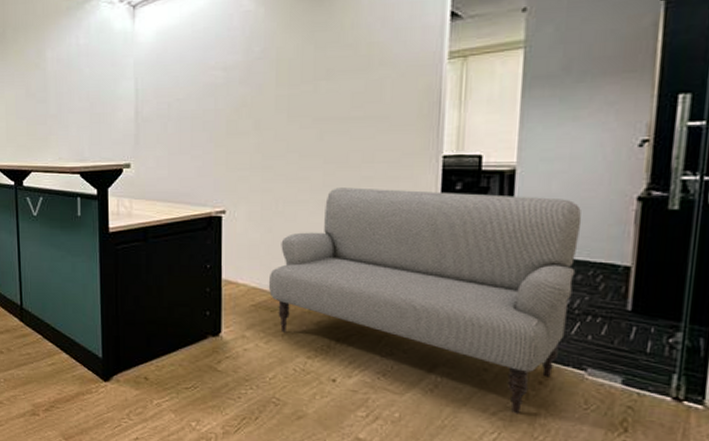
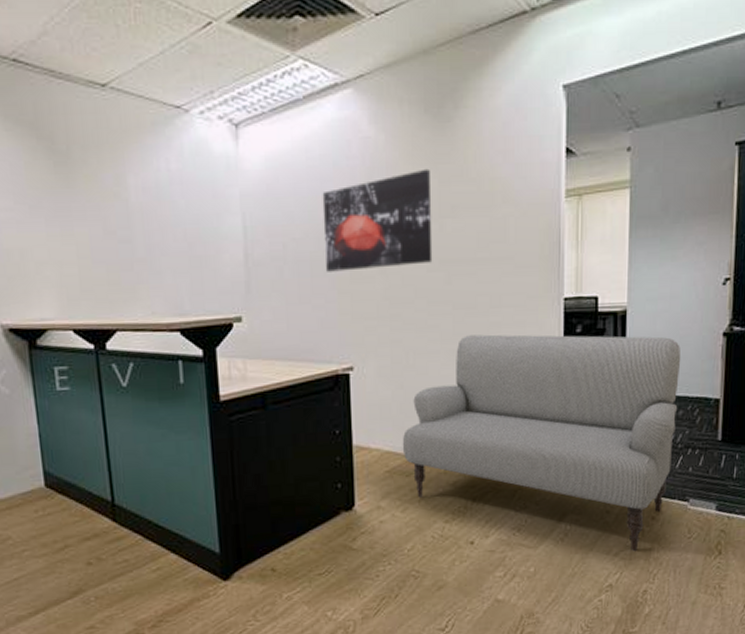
wall art: none [204,36,307,128] -> present [322,168,433,272]

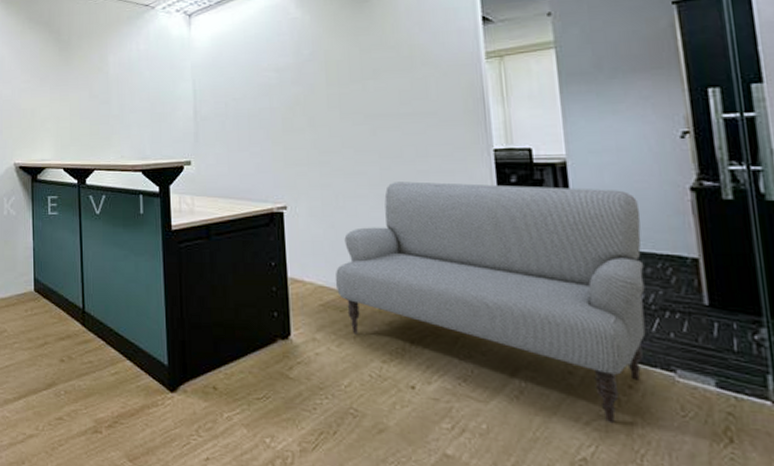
wall art: present [322,168,433,272] -> none [257,40,358,125]

